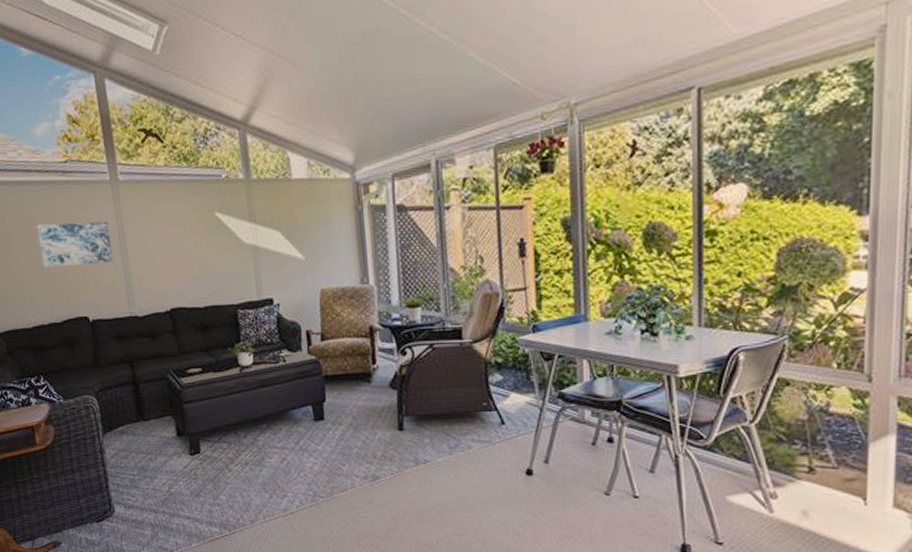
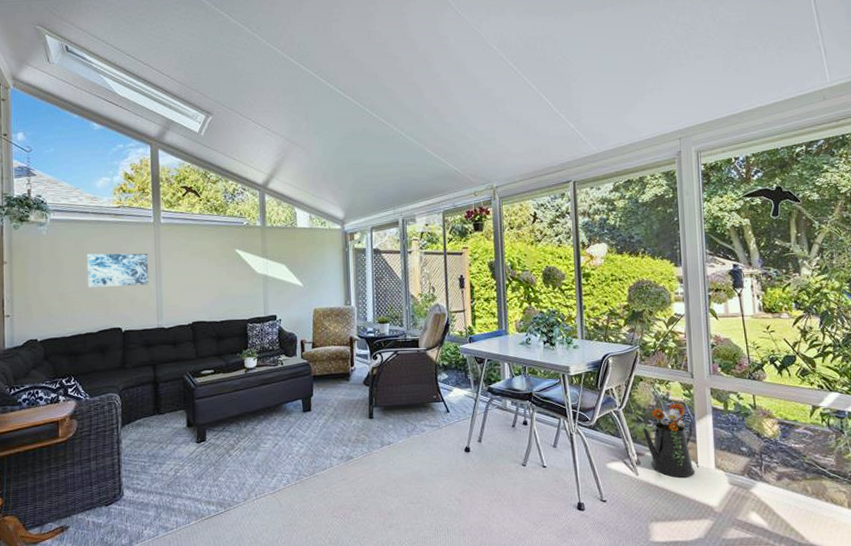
watering can: none [785,416,863,518] -> present [643,402,695,478]

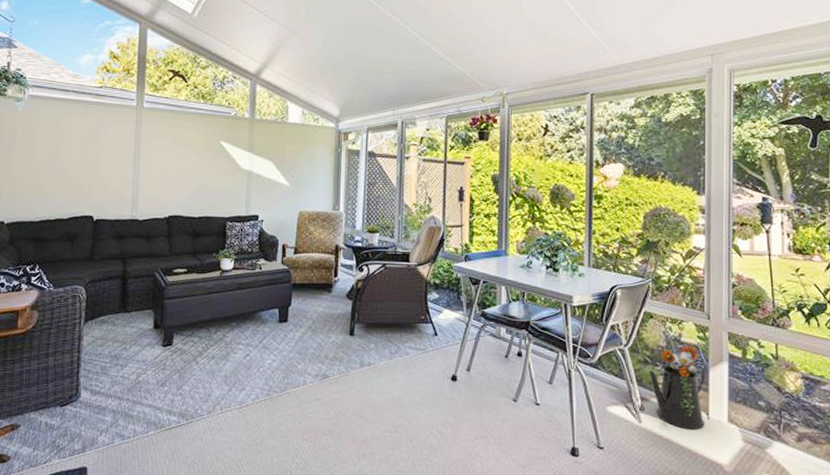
wall art: present [86,253,149,288] -> none [61,134,128,172]

